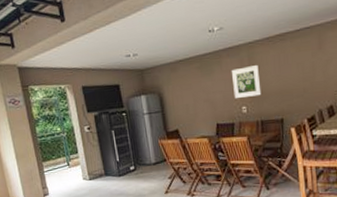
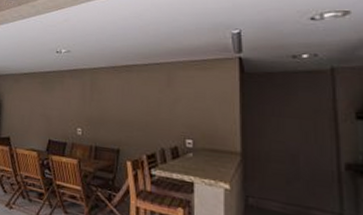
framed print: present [232,64,262,99] -> none [71,90,100,121]

